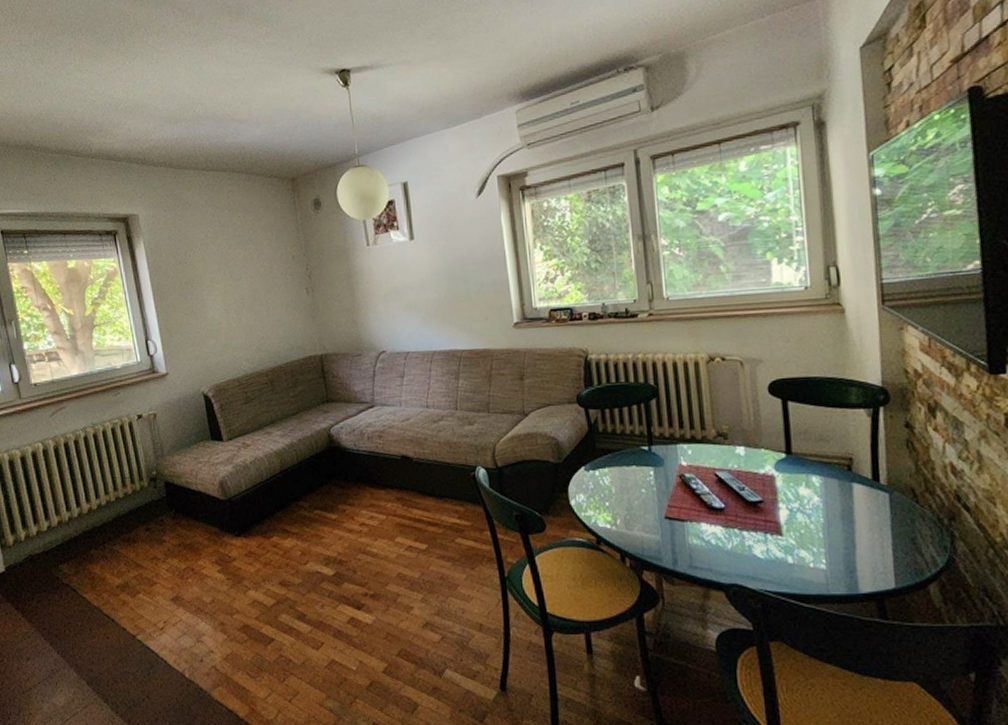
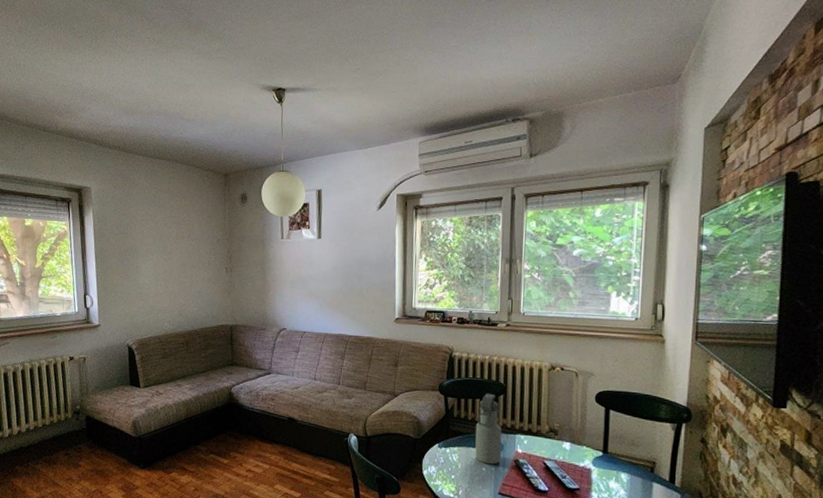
water bottle: none [626,398,663,484] -> present [475,393,502,465]

